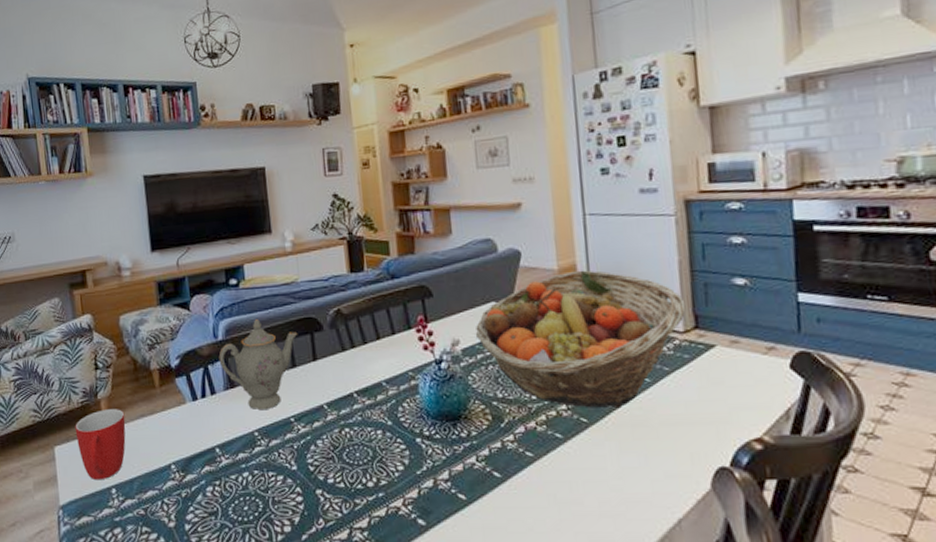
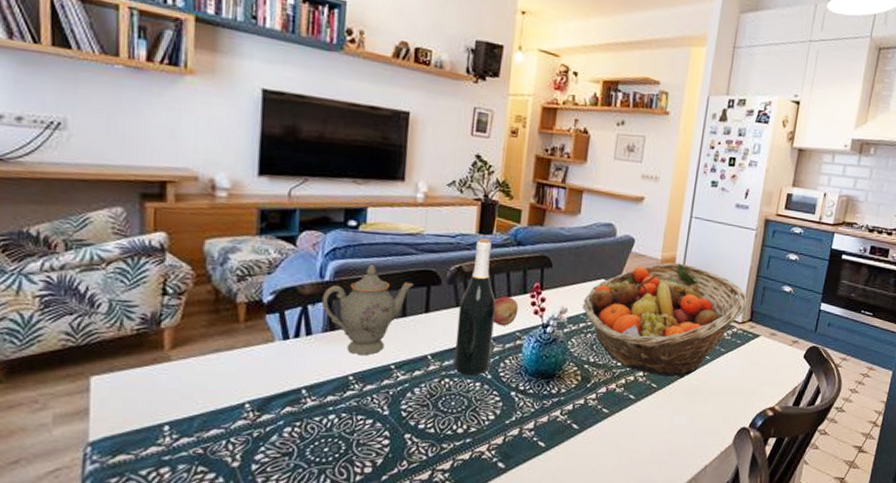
mug: present [75,409,126,481] -> none [123,340,195,416]
wine bottle: none [344,277,388,423] -> present [453,238,496,376]
fruit: none [379,333,407,367] -> present [493,295,519,326]

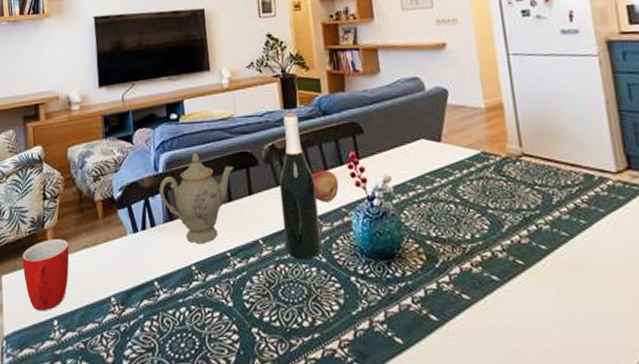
mug: none [123,340,195,416] -> present [22,239,70,311]
fruit basket: present [582,262,748,377] -> none [406,109,617,250]

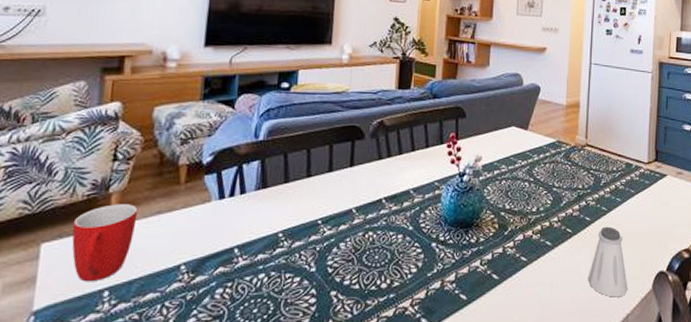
teapot: present [159,153,234,244] -> none [255,123,340,212]
wine bottle: present [279,113,322,260] -> none [377,93,415,228]
fruit: present [313,169,339,202] -> none [413,146,436,177]
saltshaker: none [559,256,622,350] -> present [589,226,628,297]

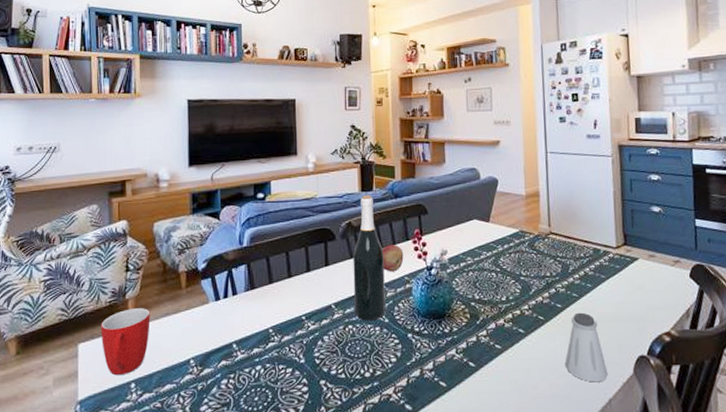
wine bottle: none [377,93,415,228] -> present [353,195,386,321]
fruit: none [413,146,436,177] -> present [382,244,404,272]

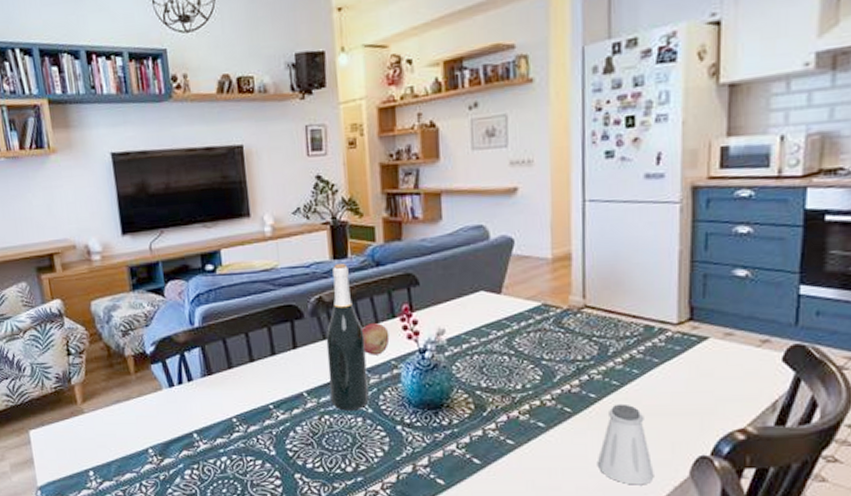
mug: present [101,308,151,376] -> none [49,394,102,463]

